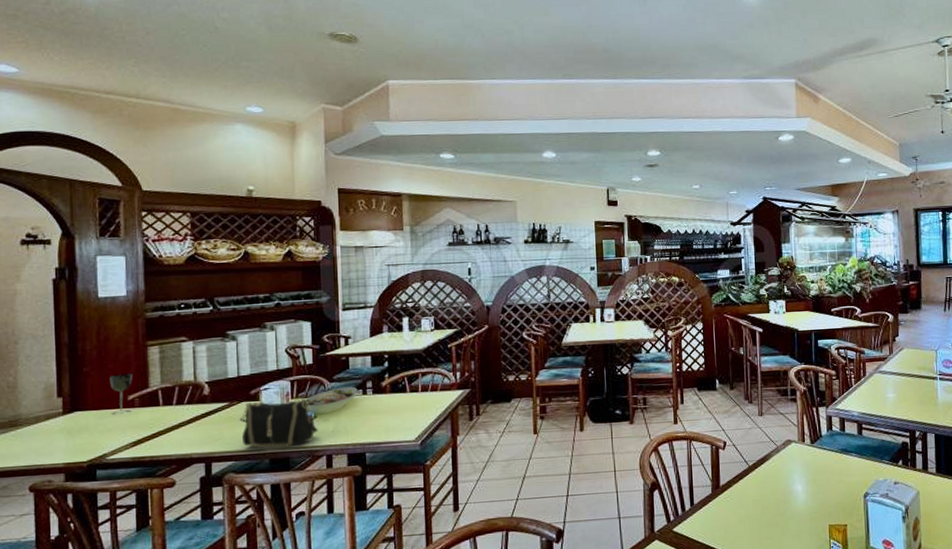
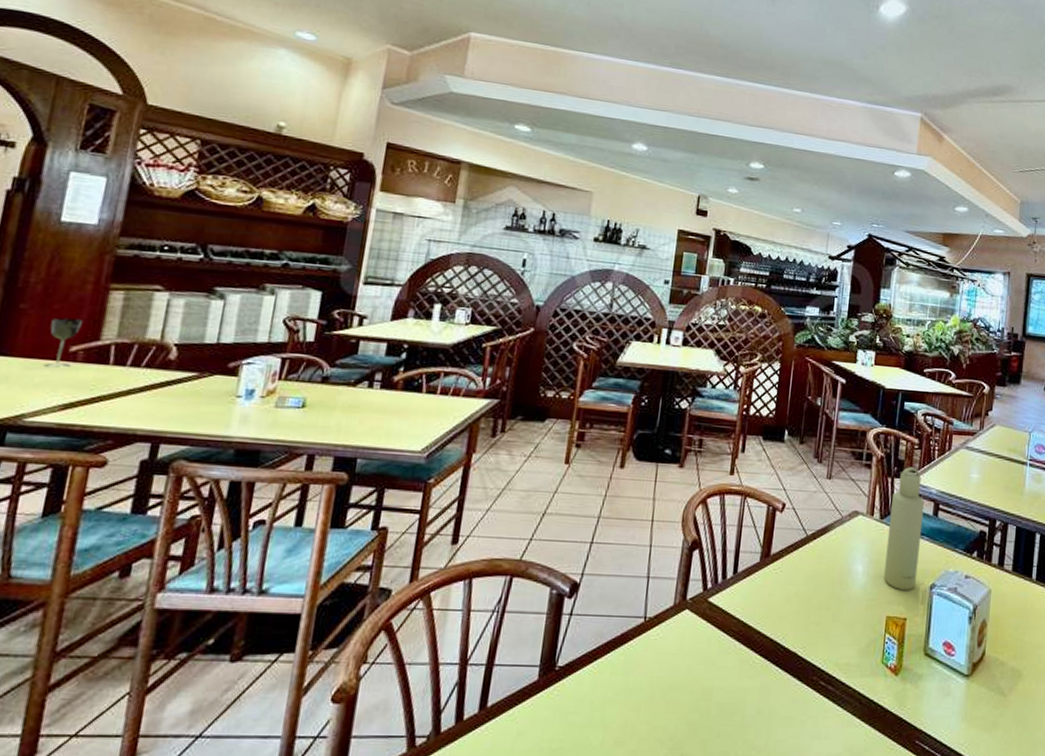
handbag: present [239,397,318,448] -> none [205,376,304,438]
salad: present [303,386,358,415] -> none [292,374,363,405]
bottle: none [819,395,851,501] -> present [883,467,925,590]

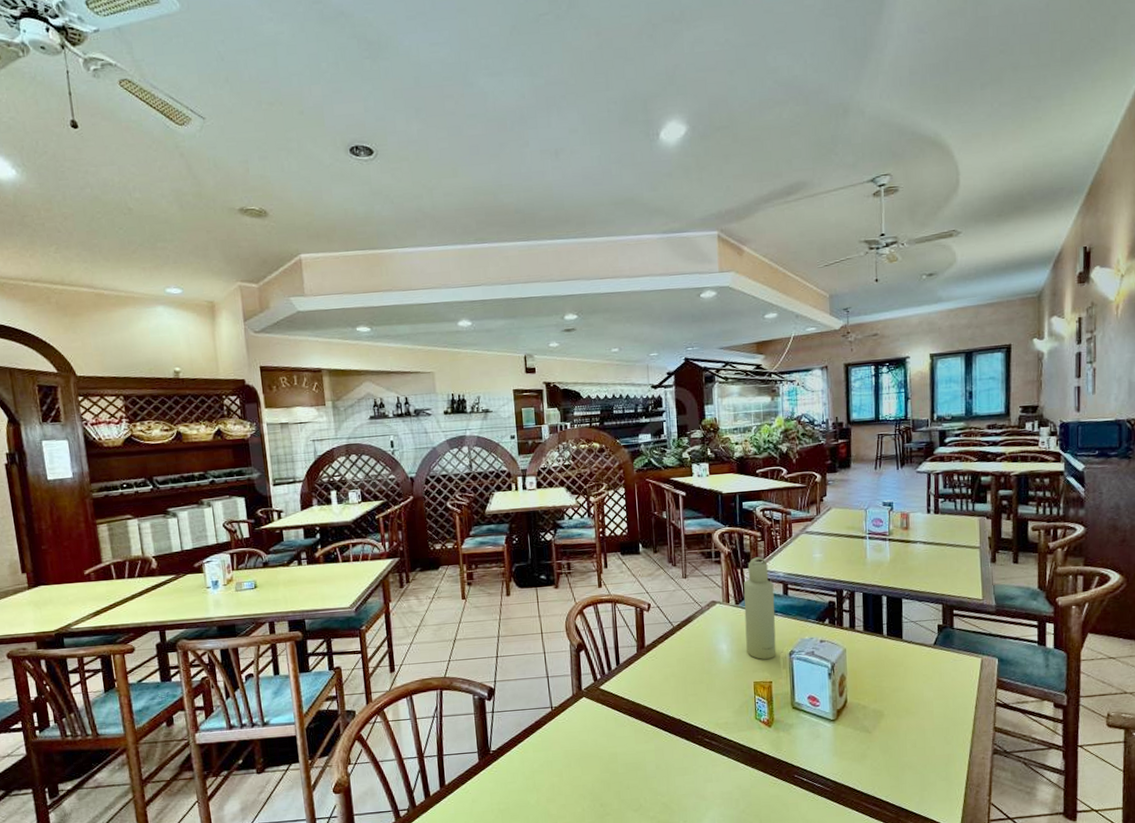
wine glass: present [42,317,82,368] -> none [66,550,88,588]

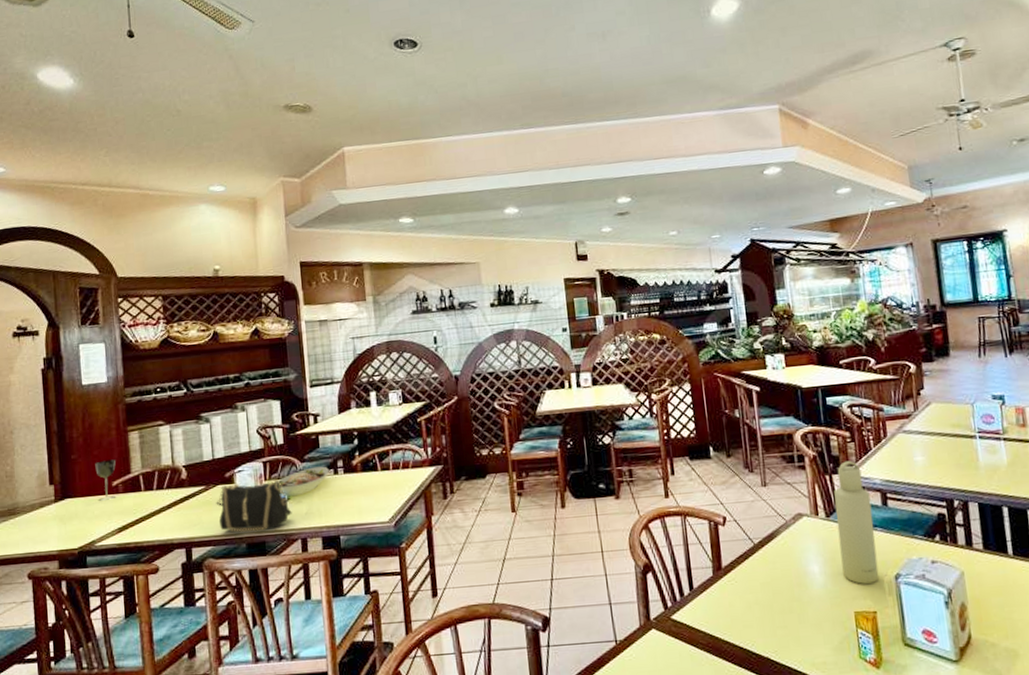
wine glass: none [66,550,88,588] -> present [95,459,116,501]
handbag: none [186,569,260,617] -> present [216,479,292,533]
salad: none [243,558,294,585] -> present [276,466,329,497]

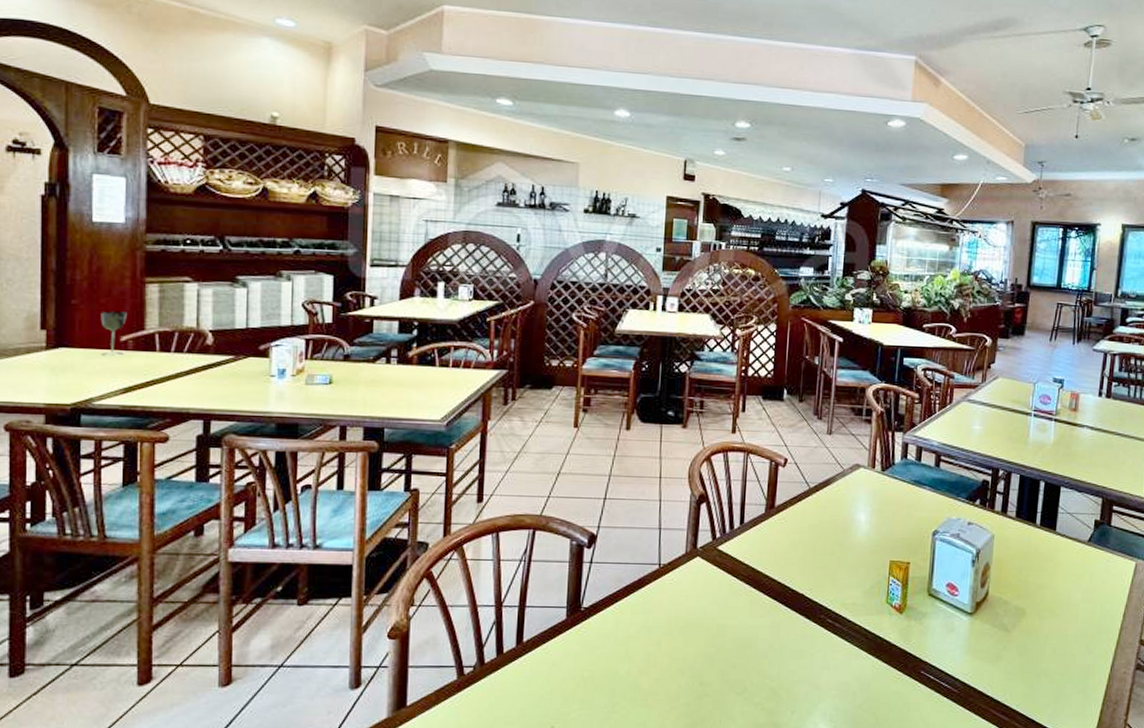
handbag: present [216,479,292,533] -> none [245,358,333,413]
salad: present [276,466,329,497] -> none [318,352,381,381]
bottle: present [834,461,880,584] -> none [886,421,926,536]

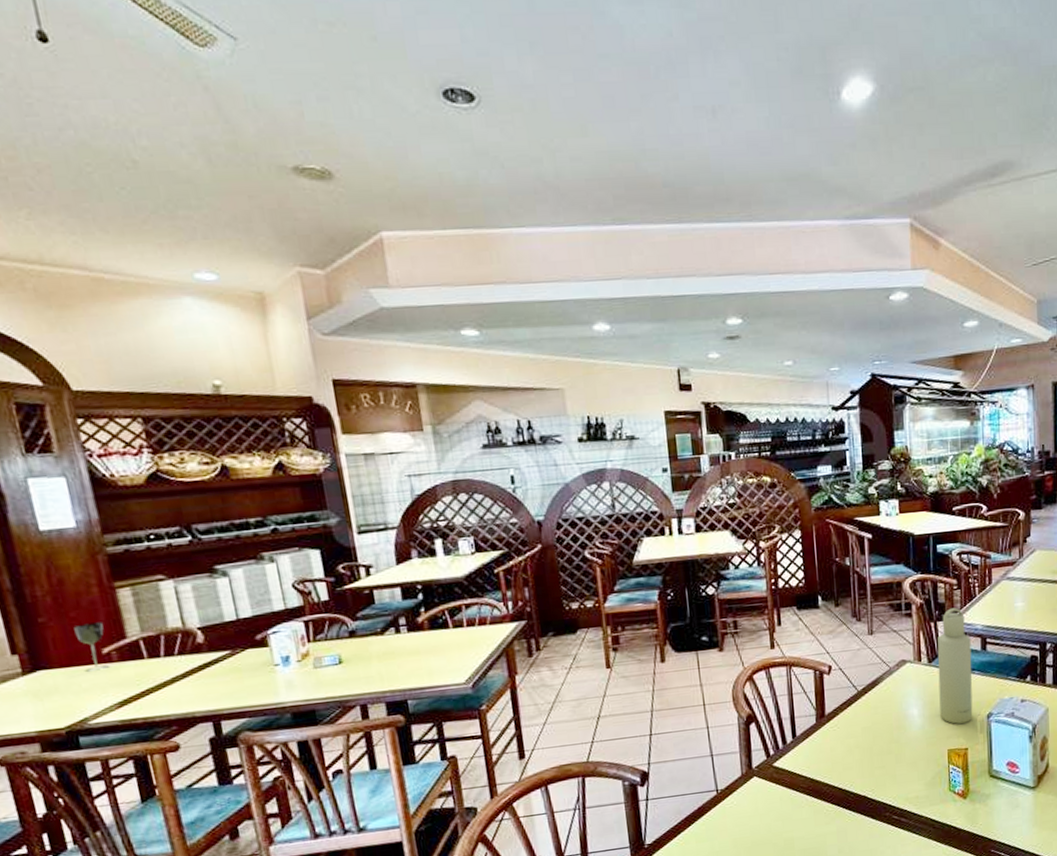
bottle: none [886,421,926,536] -> present [937,608,973,724]

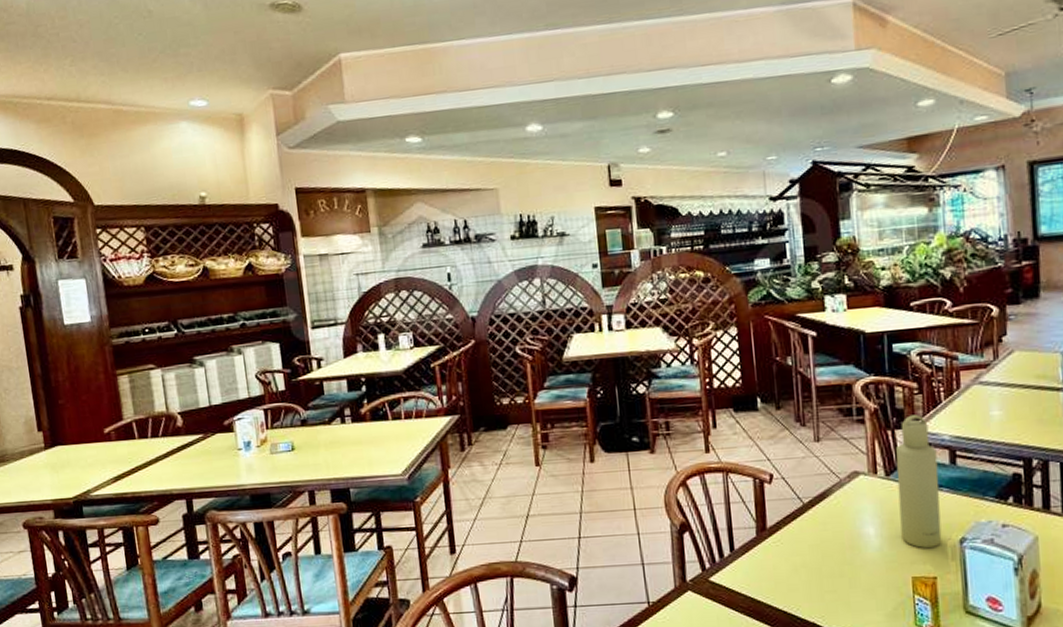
wine glass: present [74,622,109,672] -> none [84,405,108,449]

